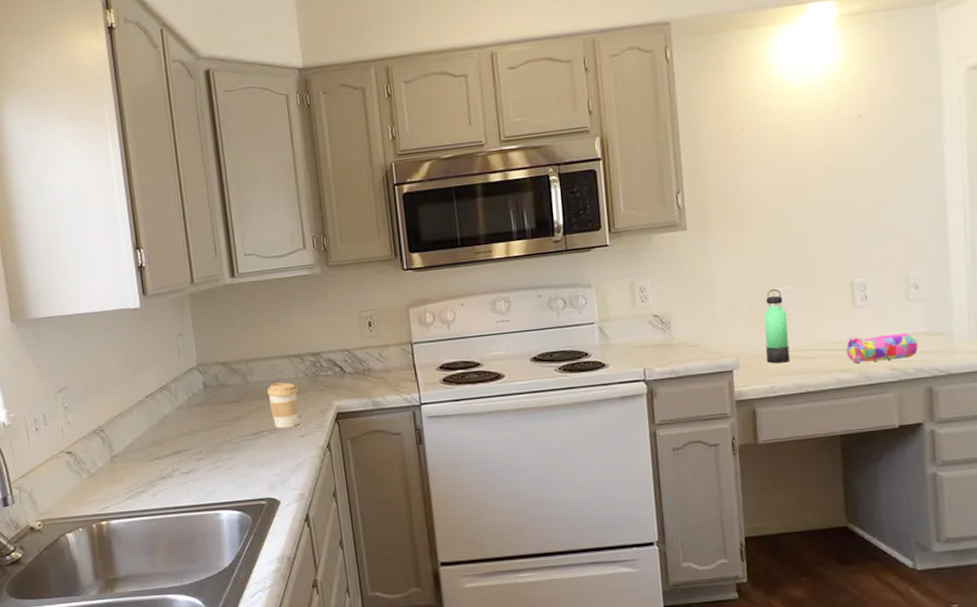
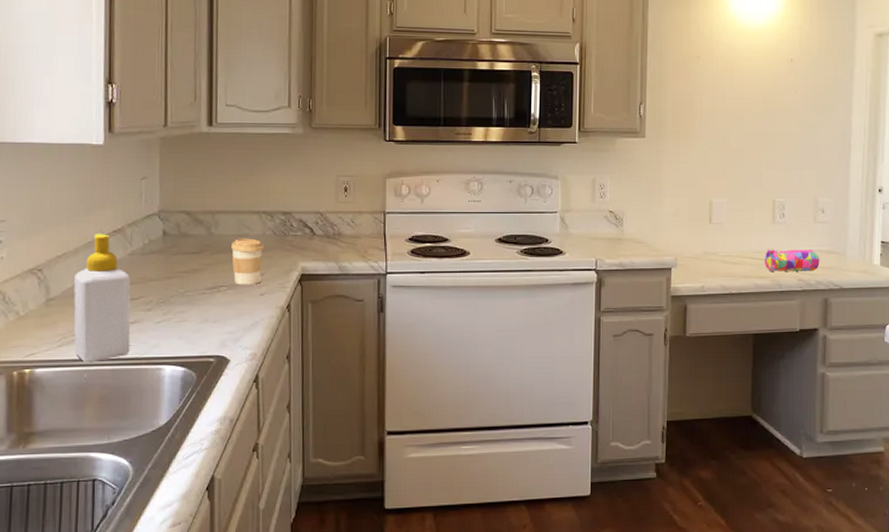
soap bottle: none [132,391,189,512] -> present [74,234,131,362]
thermos bottle: present [764,288,790,364] -> none [699,199,720,266]

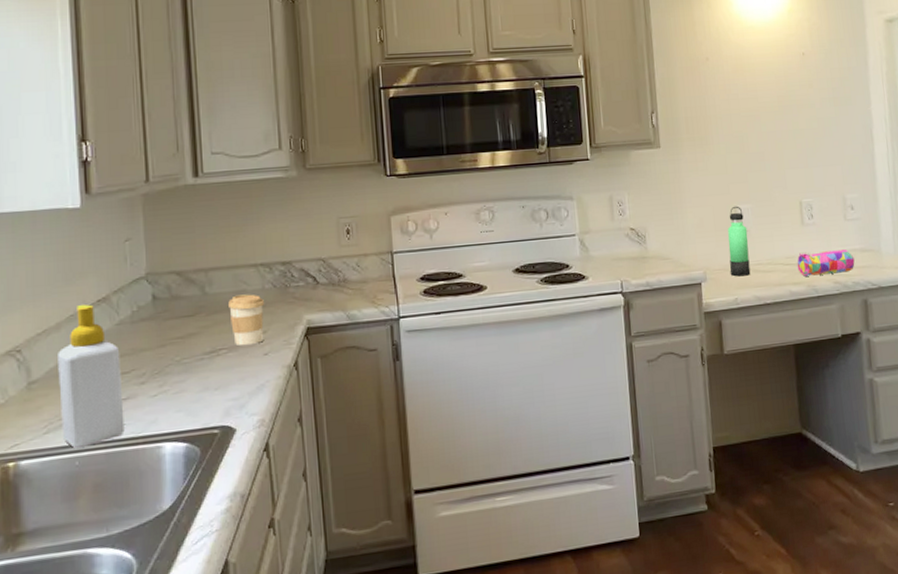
thermos bottle: none [699,199,720,266] -> present [728,206,751,277]

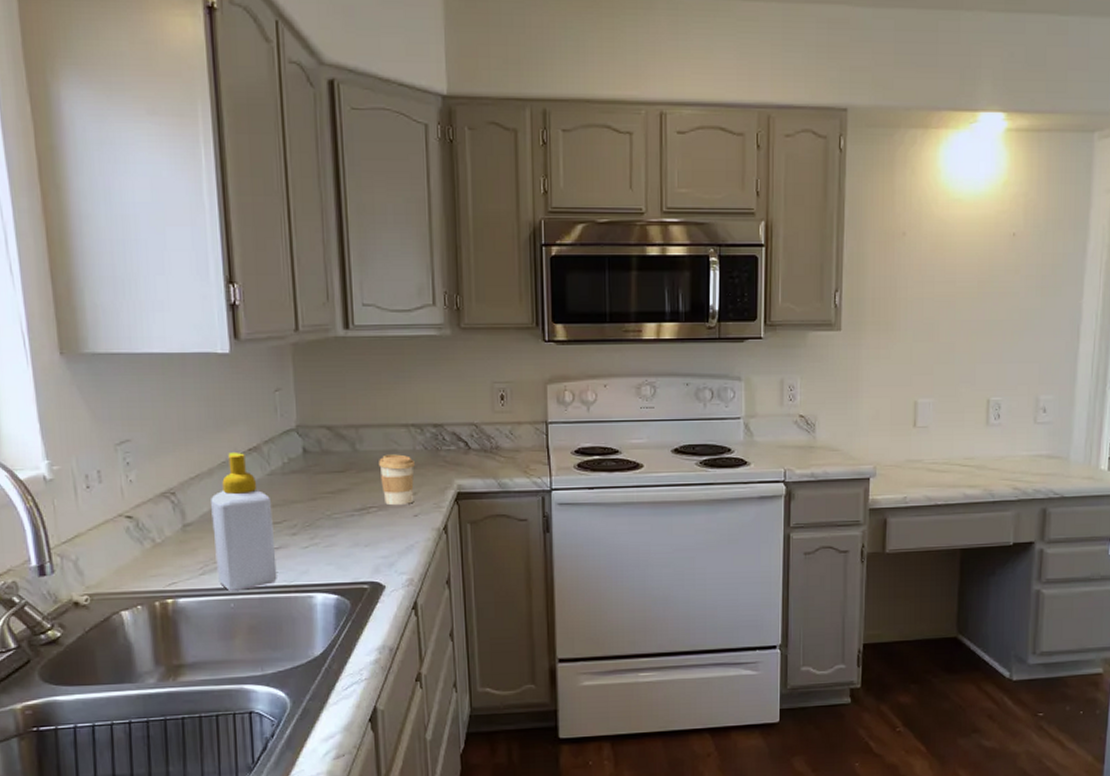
thermos bottle: present [728,206,751,277] -> none [902,399,926,474]
pencil case: present [797,249,855,277] -> none [975,454,1039,480]

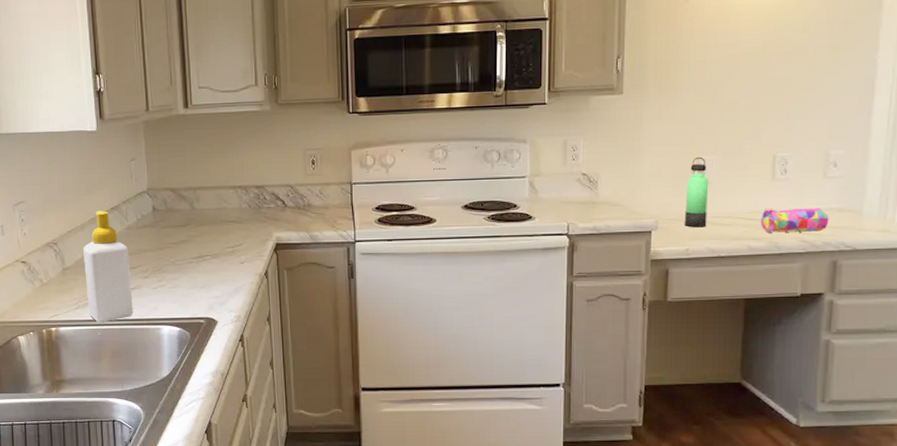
coffee cup: present [378,454,415,506] -> none [211,211,241,255]
thermos bottle: none [902,399,926,474] -> present [684,156,709,228]
pencil case: none [975,454,1039,480] -> present [760,208,829,233]

